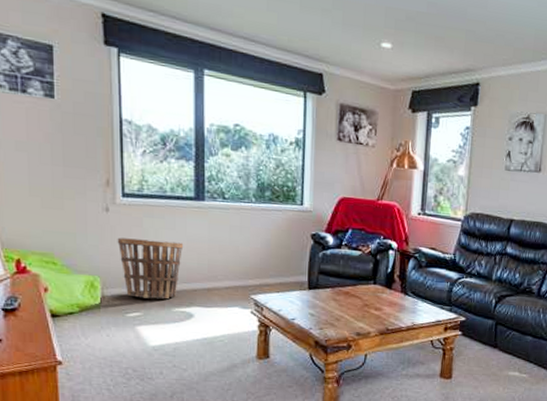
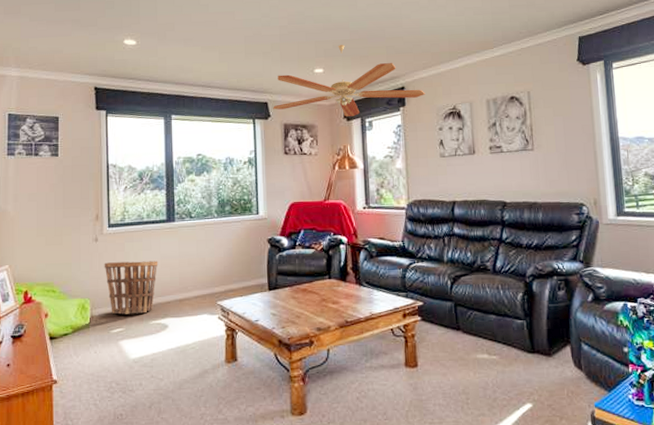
ceiling fan: none [329,17,501,109] -> present [273,45,425,117]

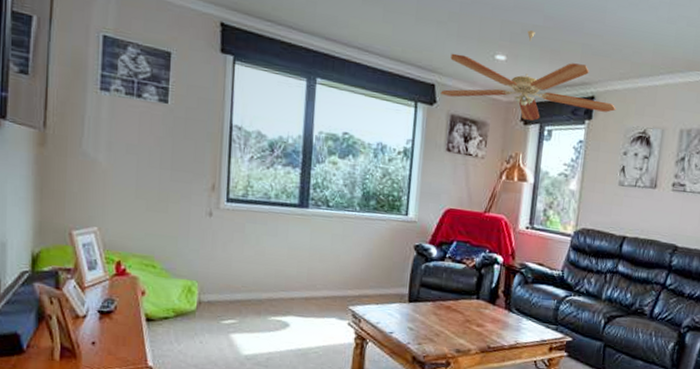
basket: present [104,261,158,314] -> none [218,243,284,307]

